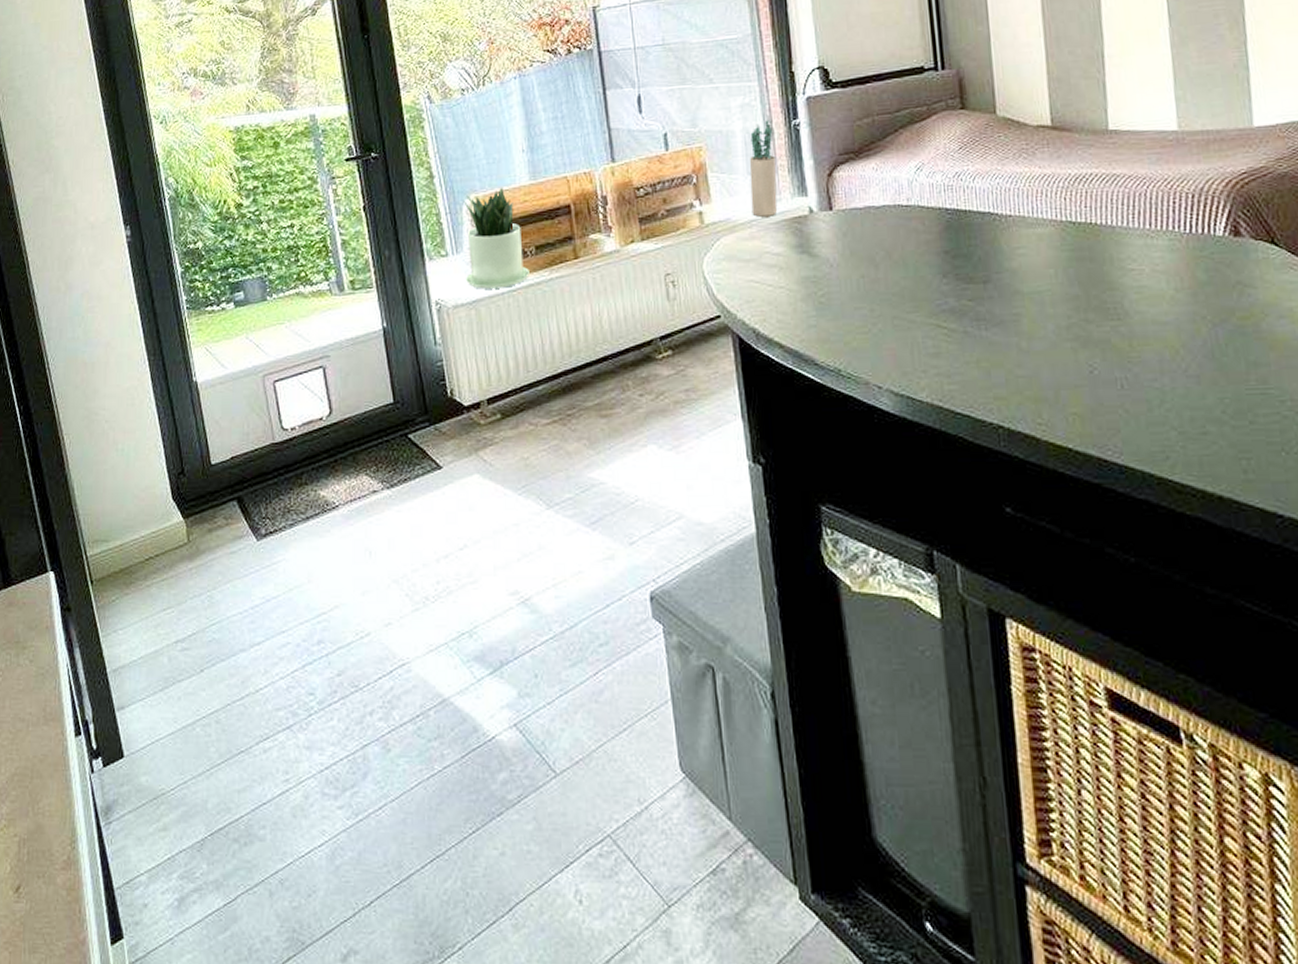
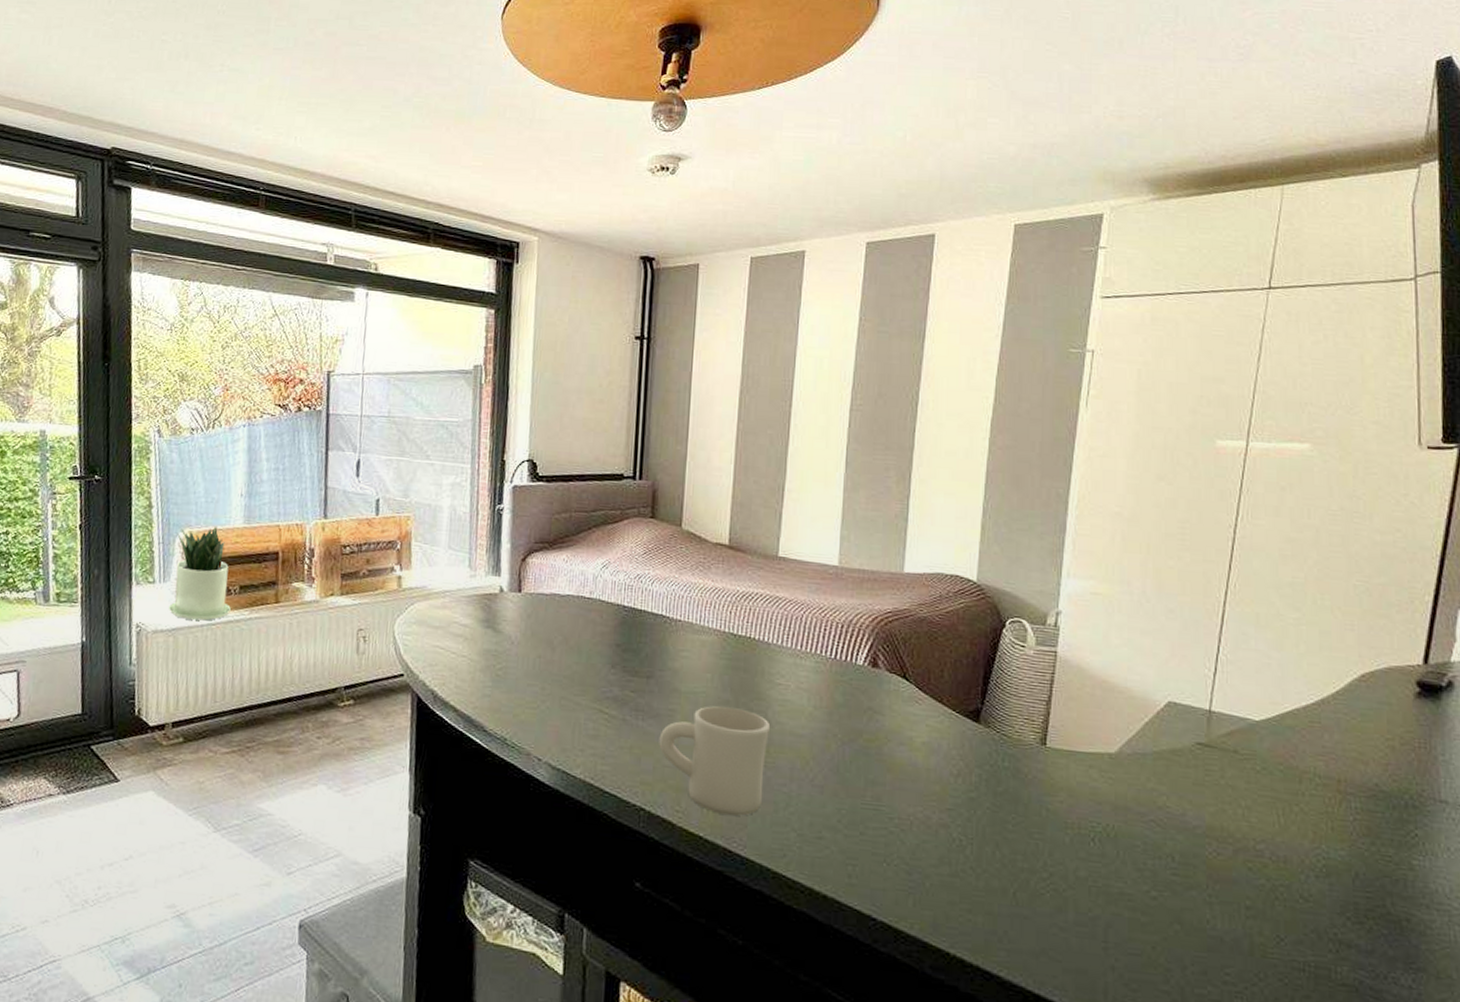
vase: present [749,116,778,217] -> none [447,497,478,590]
mug: none [1007,302,1134,421] -> present [659,706,771,816]

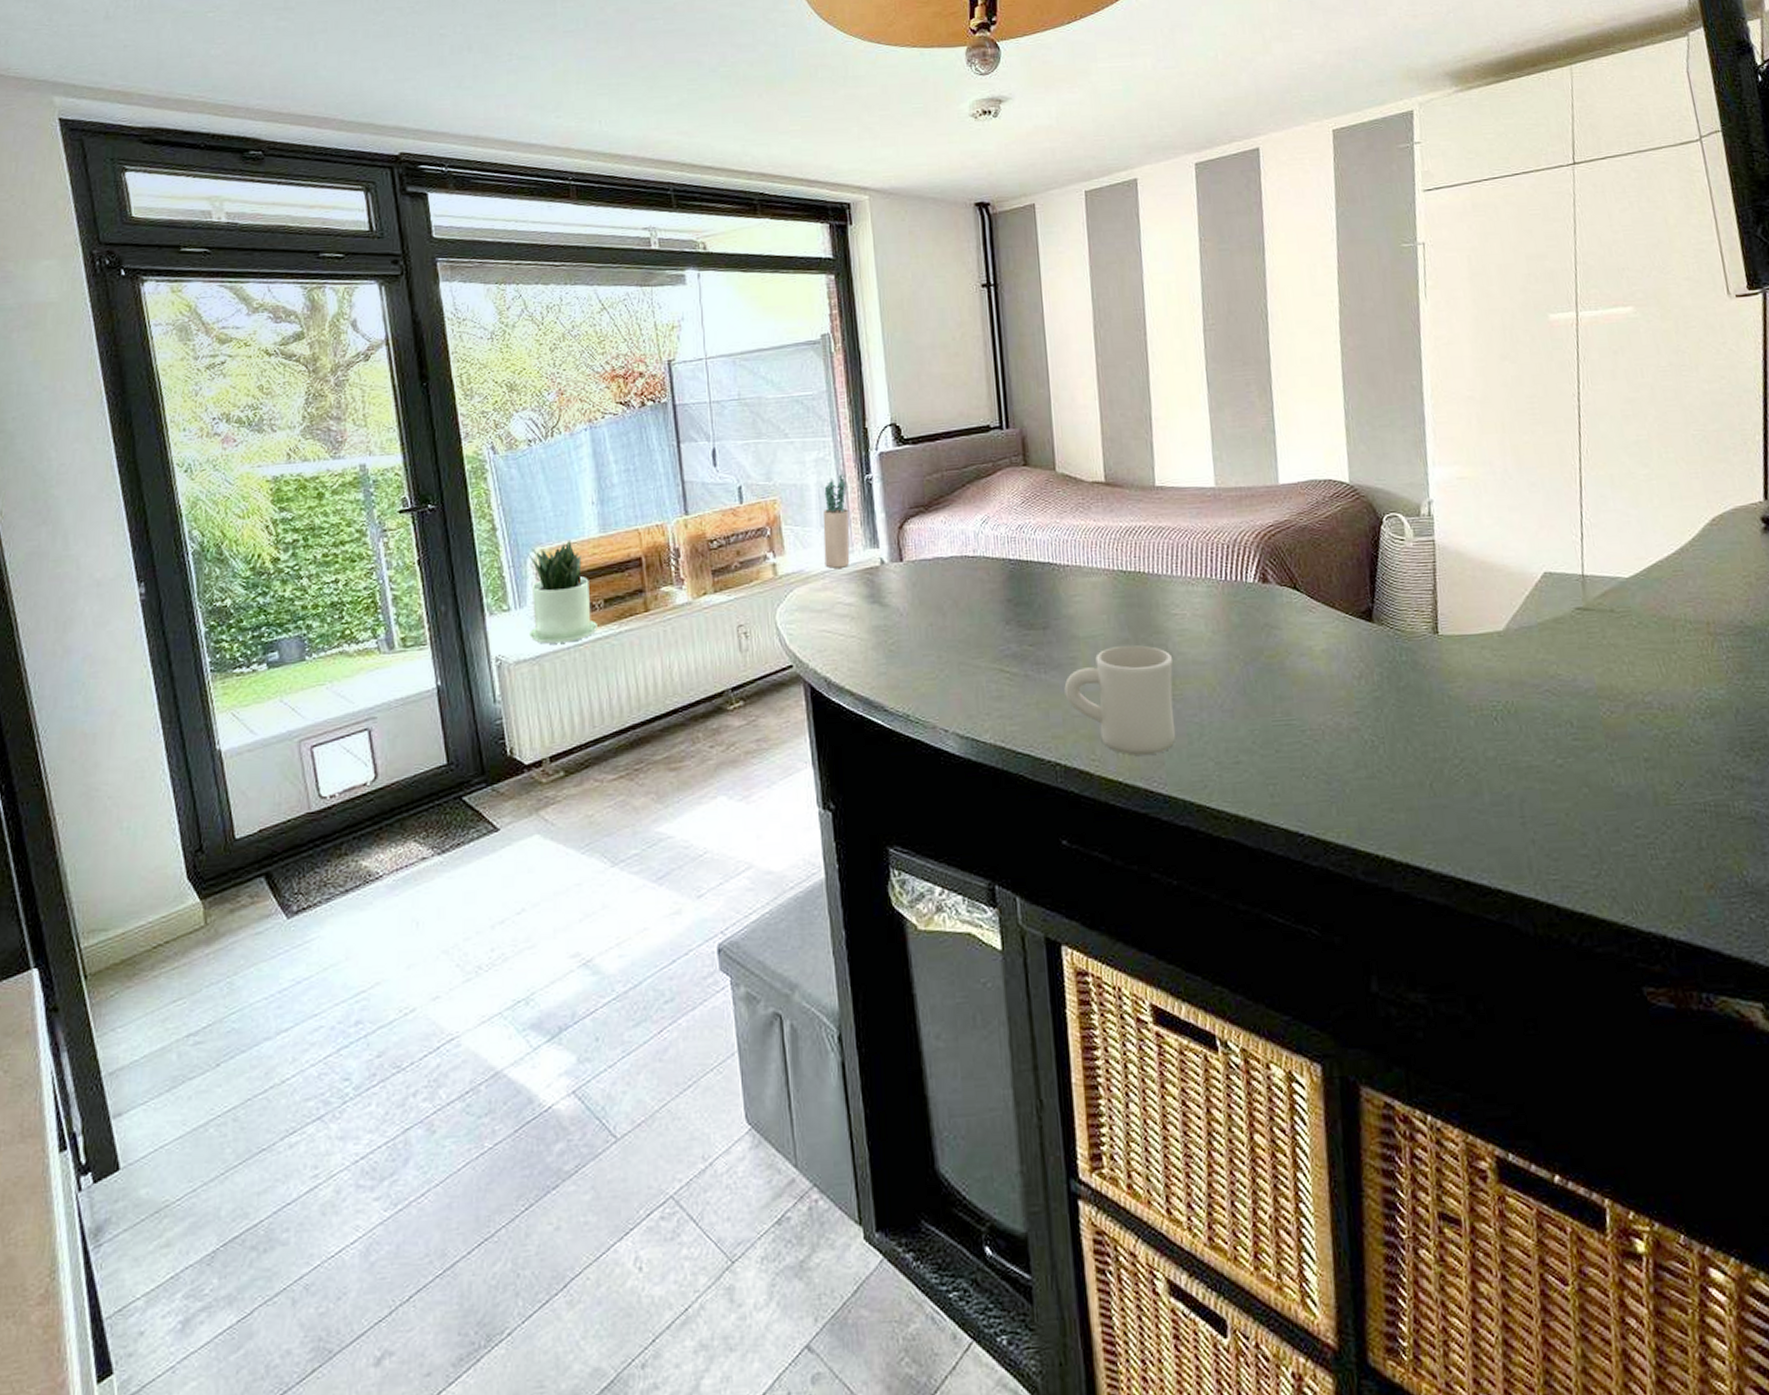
vase: none [447,497,478,590] -> present [823,470,850,568]

